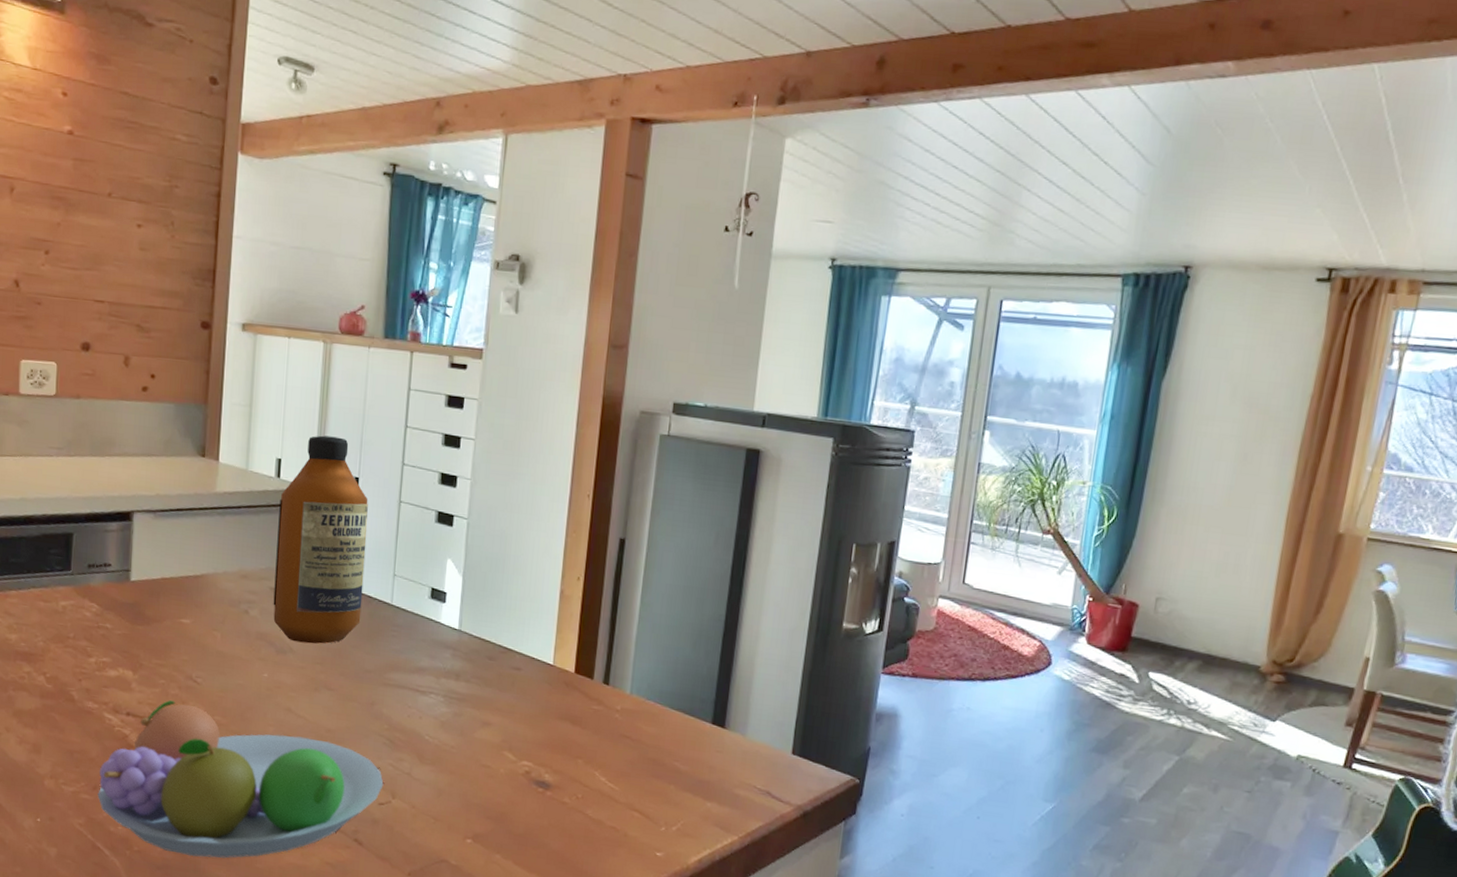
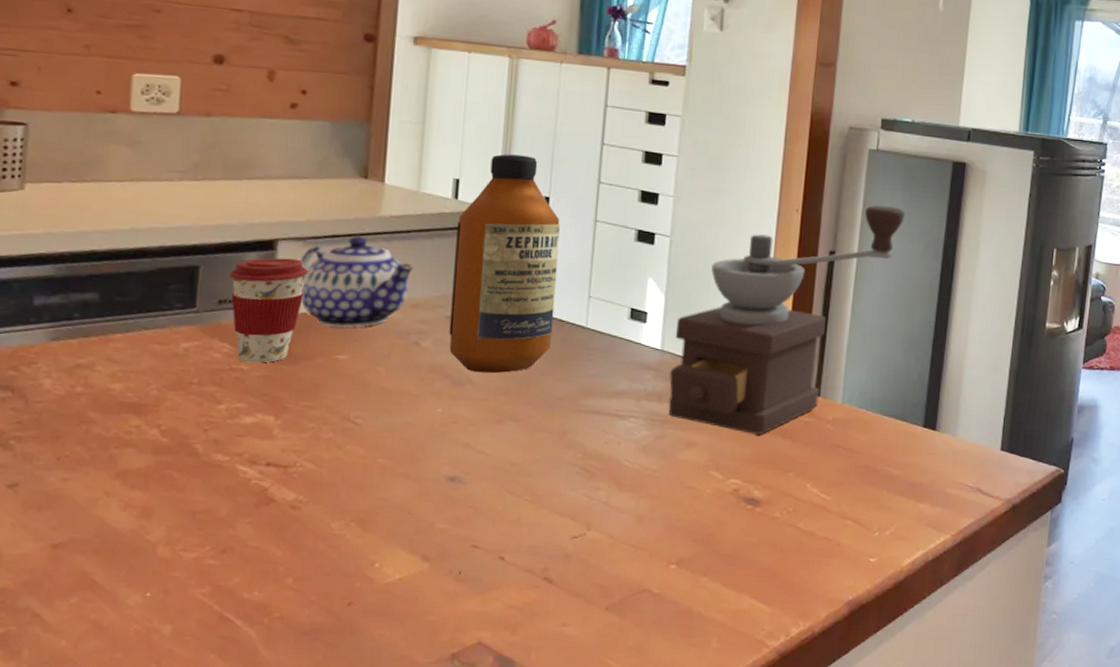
coffee cup: none [96,528,159,623] -> present [229,257,309,363]
fruit bowl: present [97,700,384,858] -> none [227,446,578,617]
teapot: none [152,510,243,594] -> present [301,236,414,327]
coffee grinder: none [465,492,697,719] -> present [668,205,906,434]

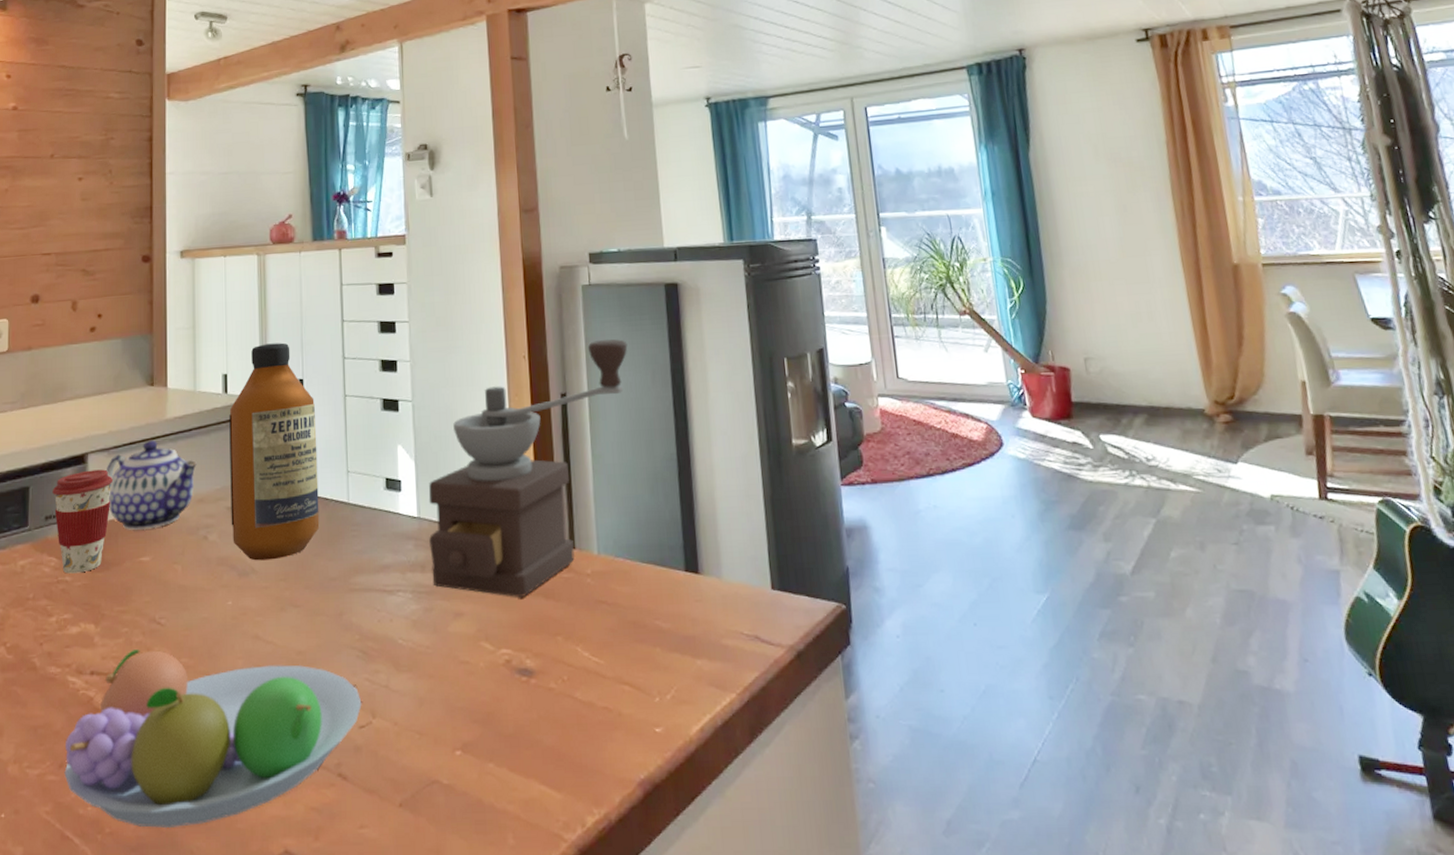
fruit bowl: none [227,446,578,617] -> present [64,650,362,829]

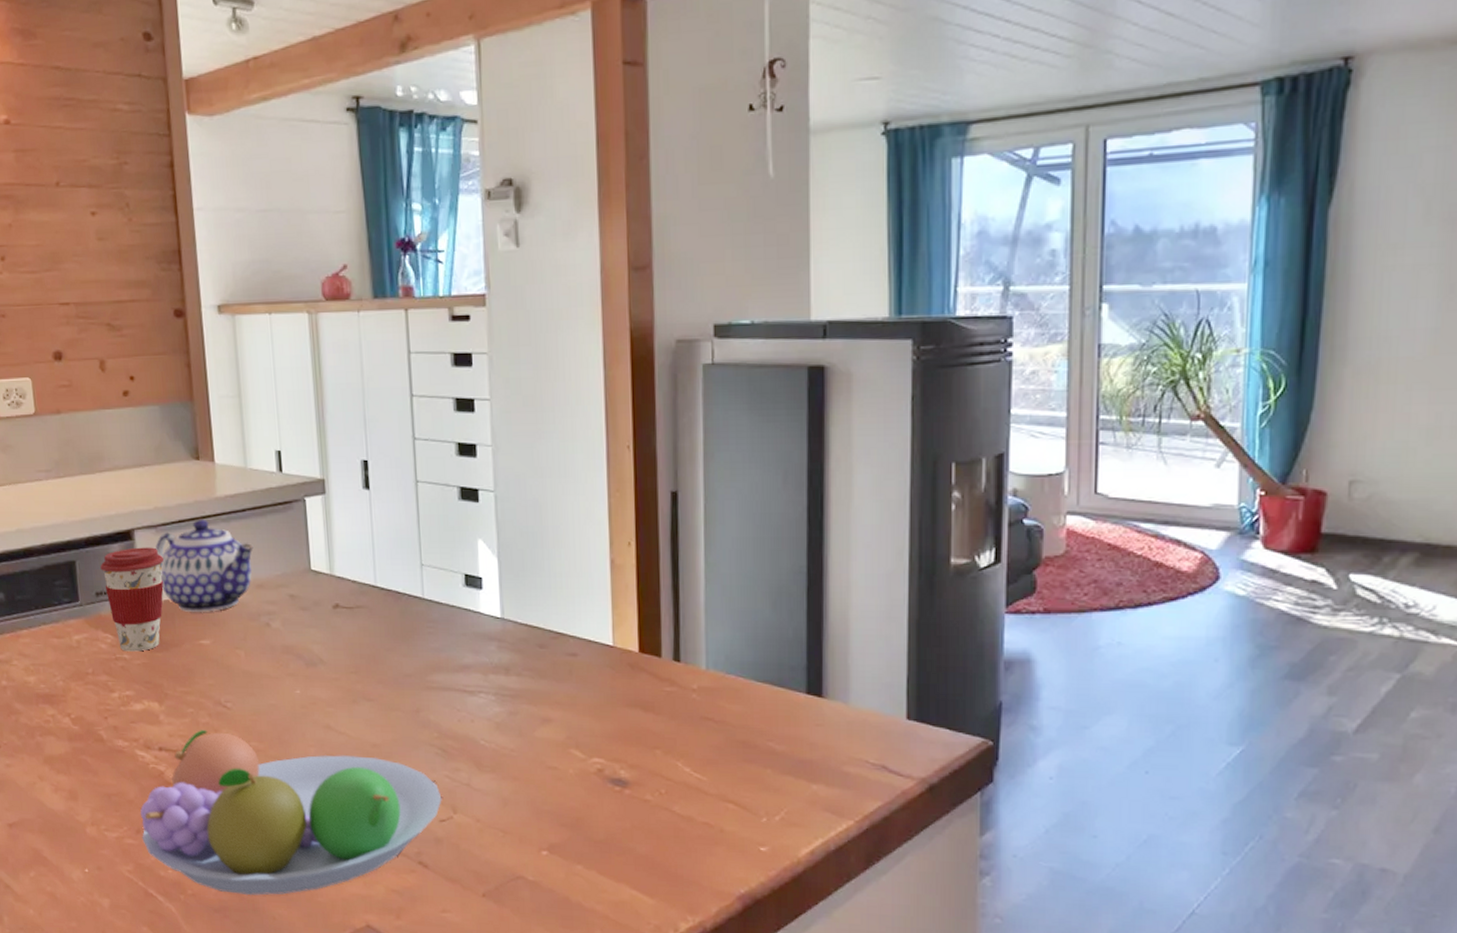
bottle: present [229,342,320,561] -> none [286,418,392,652]
coffee grinder: present [428,339,628,597] -> none [513,431,756,708]

